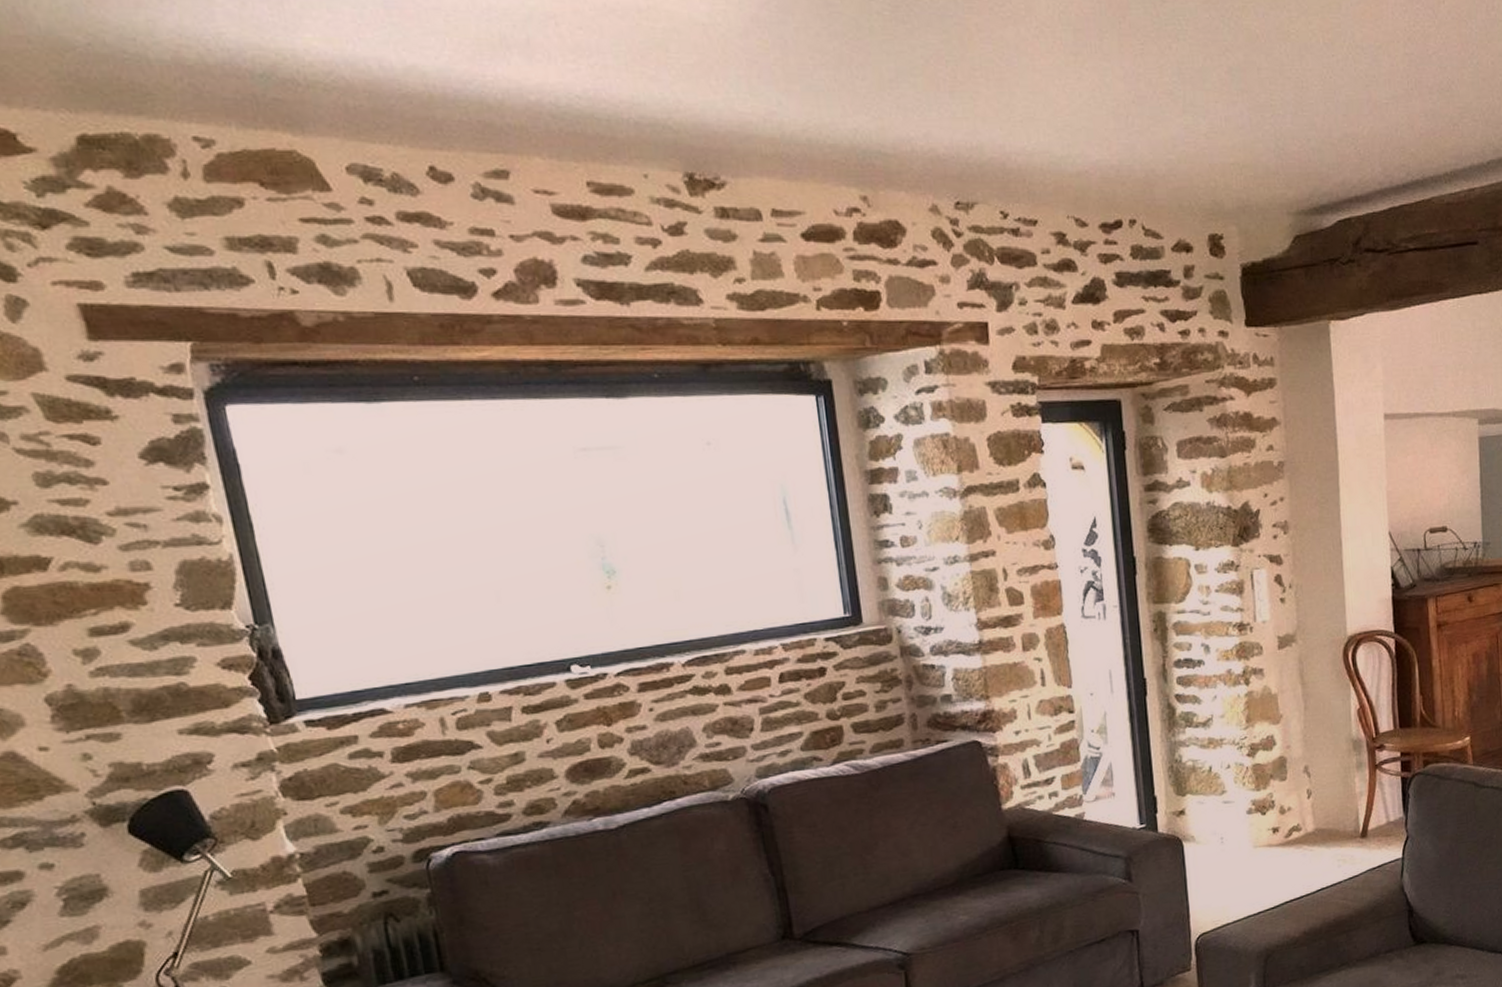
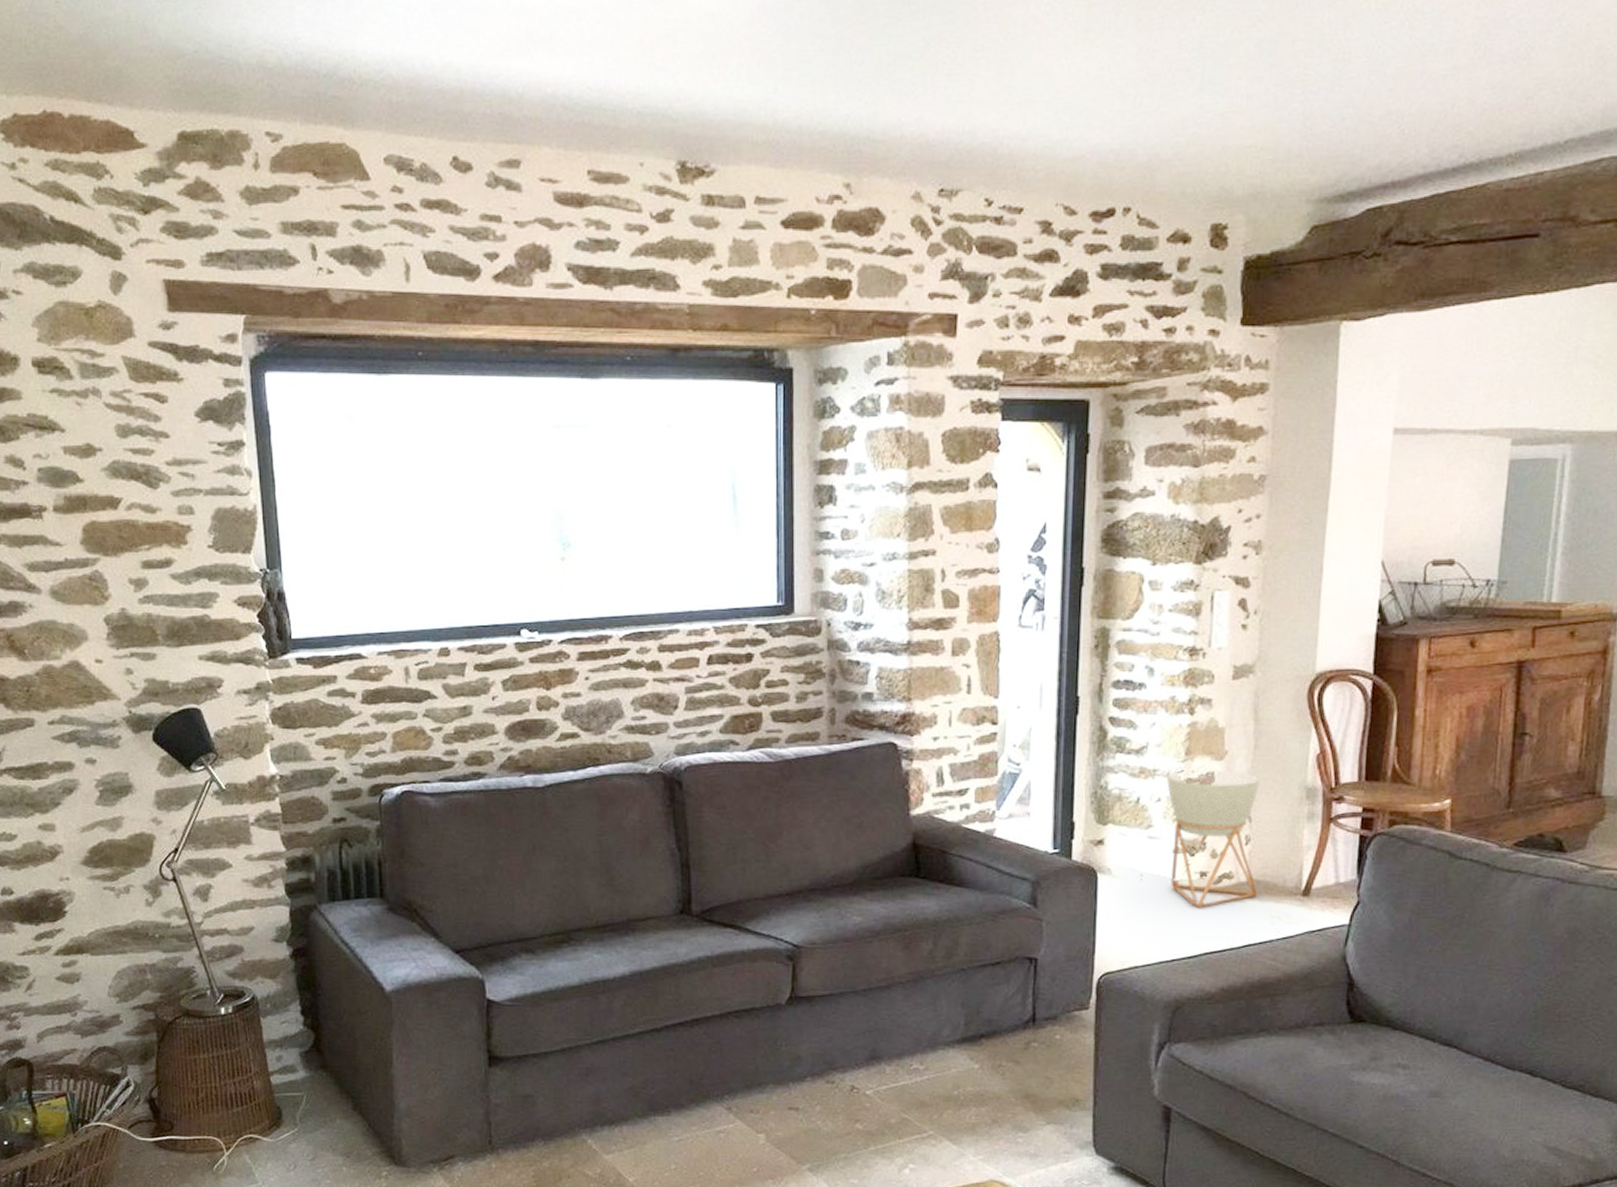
planter: none [1233,732,1324,862] -> present [1167,770,1260,908]

